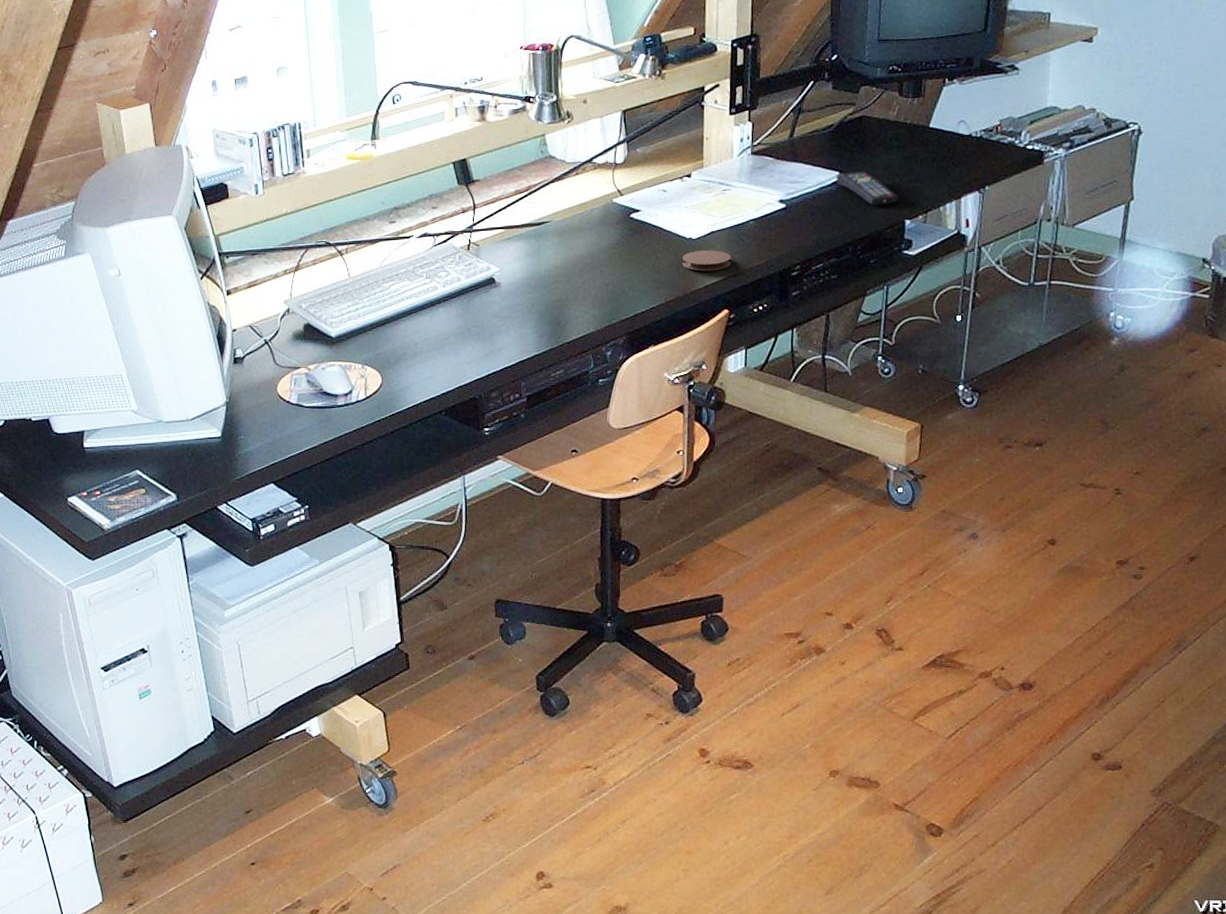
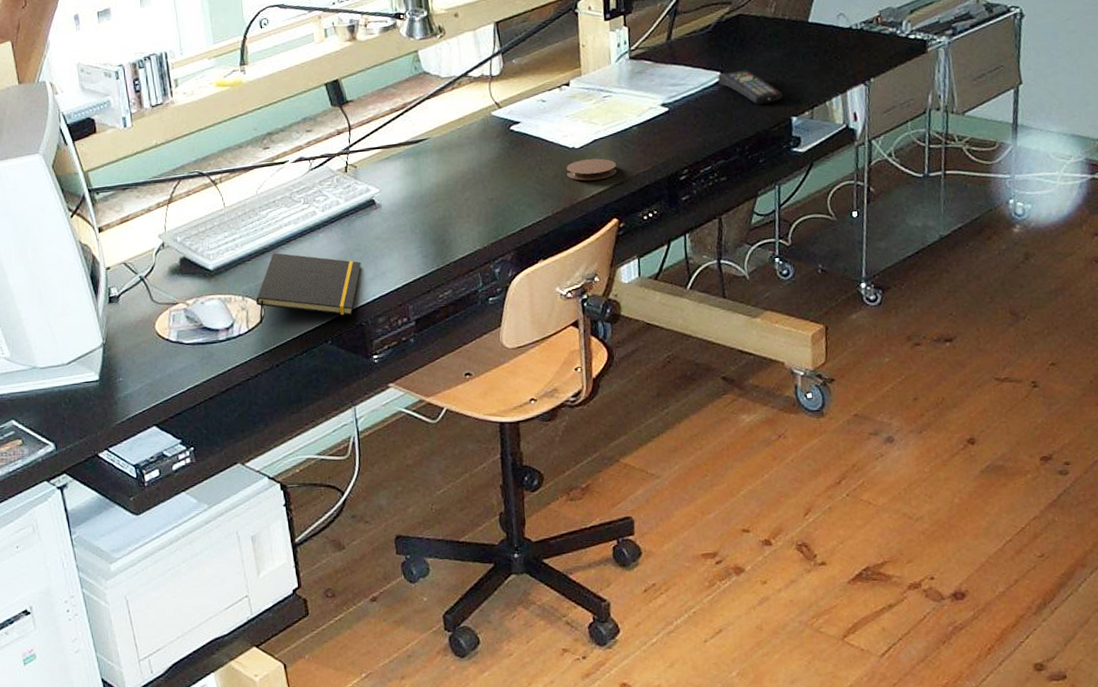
notepad: none [375,324,478,392] -> present [256,252,361,324]

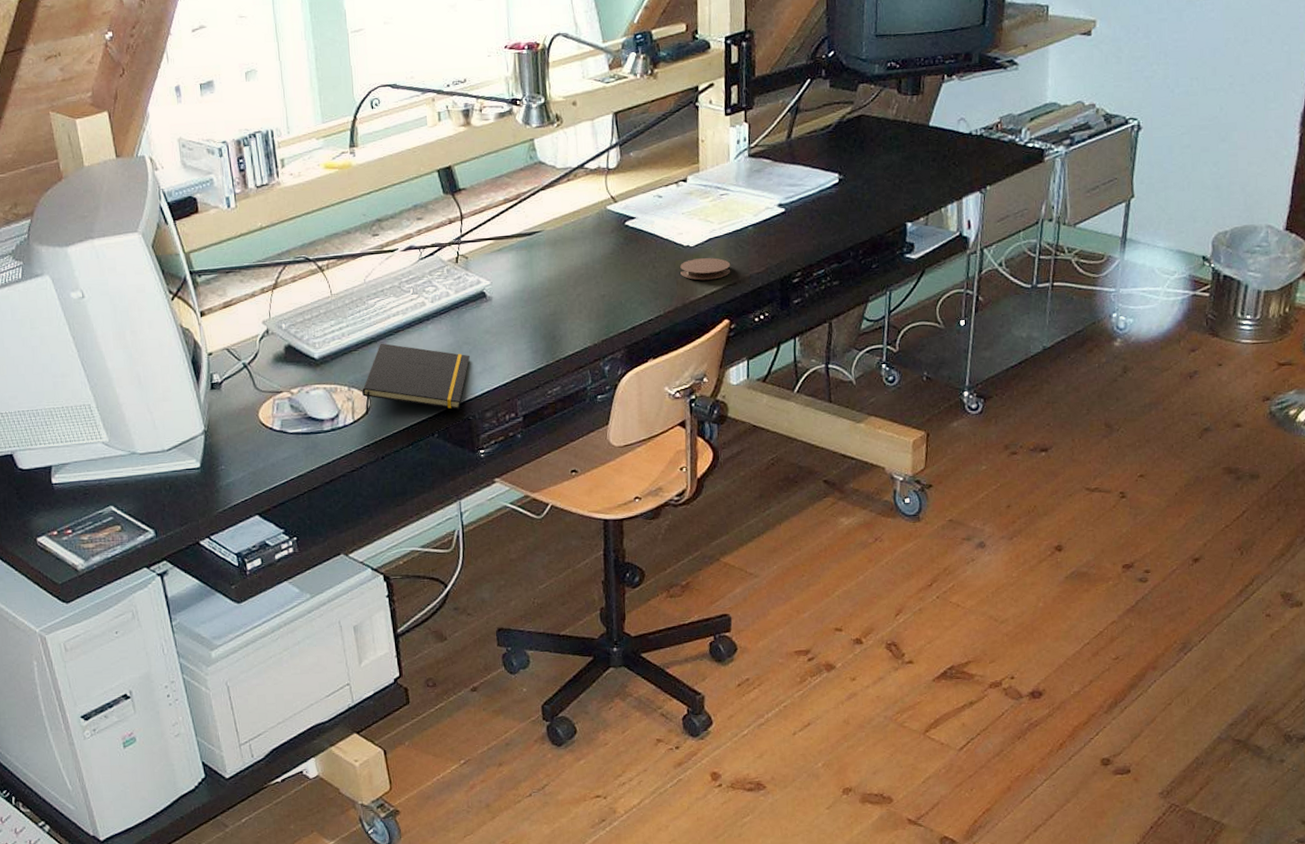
remote control: present [717,70,783,104] -> none [835,172,899,208]

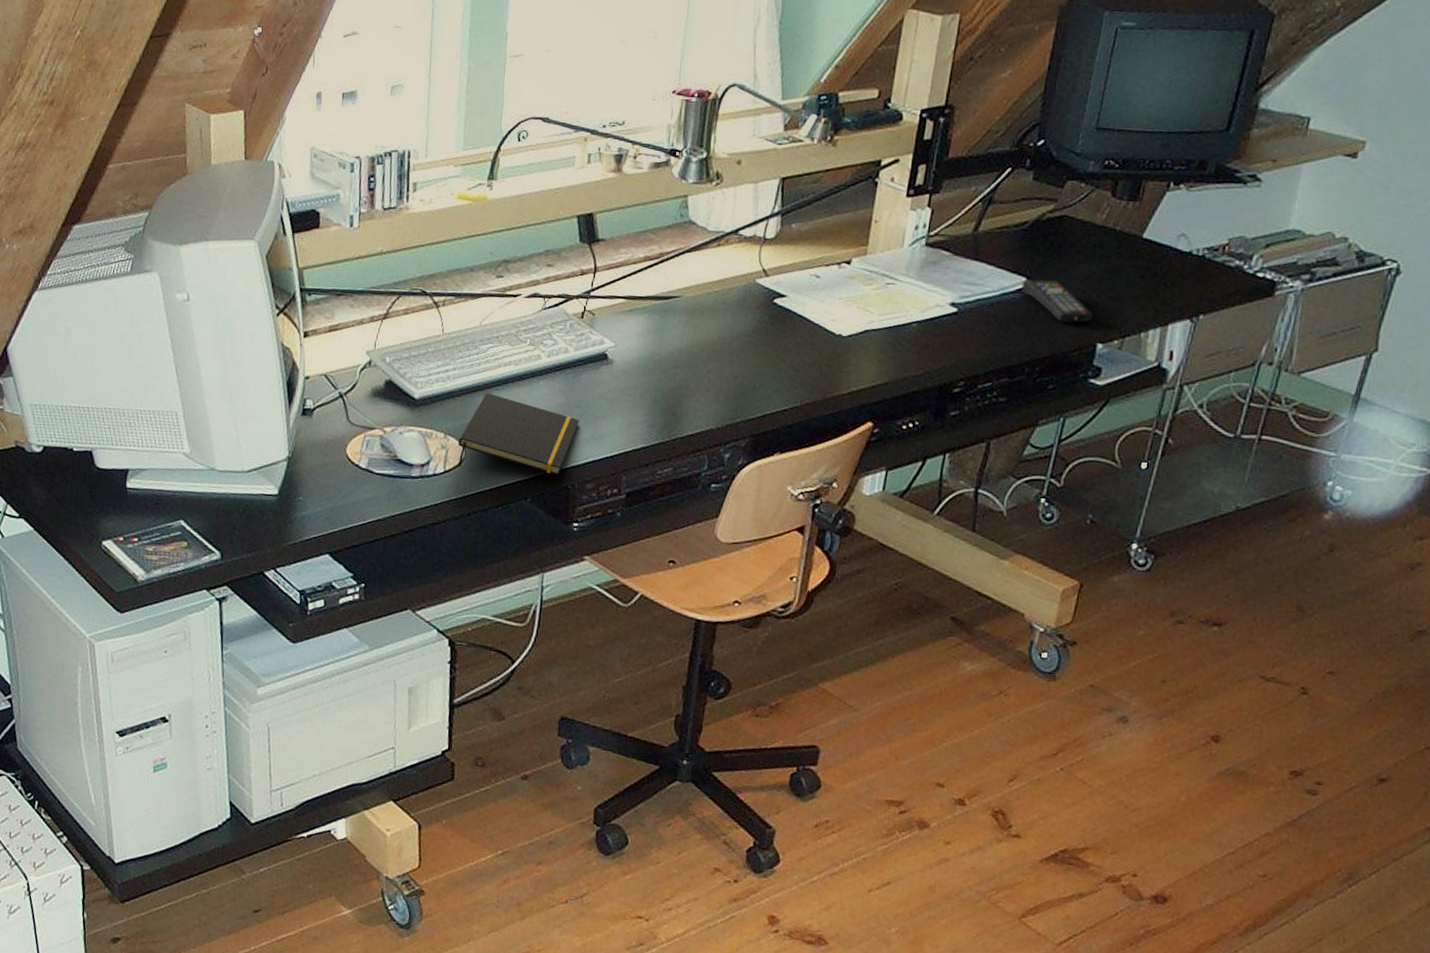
coaster: present [680,258,731,280] -> none [826,350,885,376]
remote control: none [835,172,899,208] -> present [1021,279,1093,323]

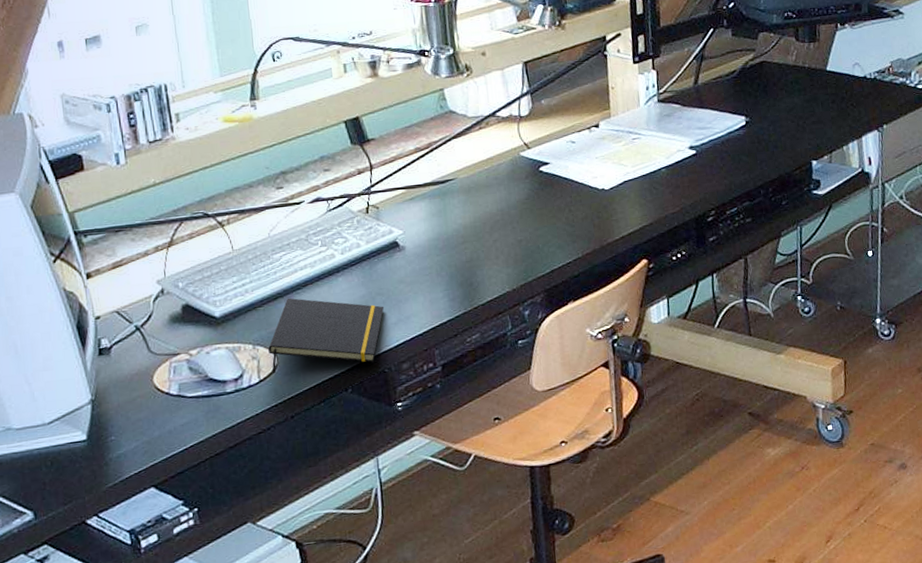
remote control: present [1021,279,1093,323] -> none [742,115,804,148]

